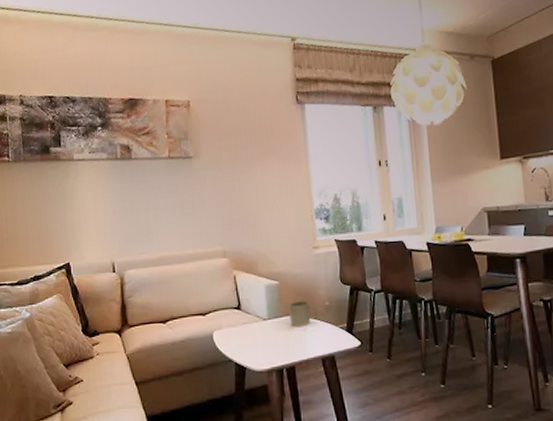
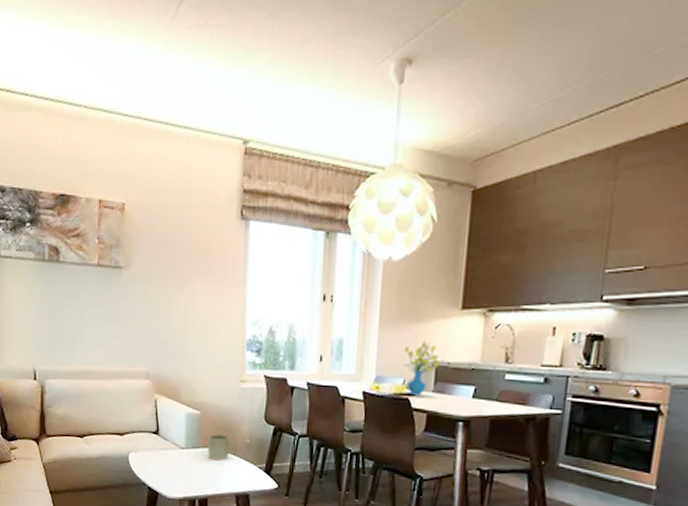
bouquet: none [457,190,494,241] -> present [403,340,445,396]

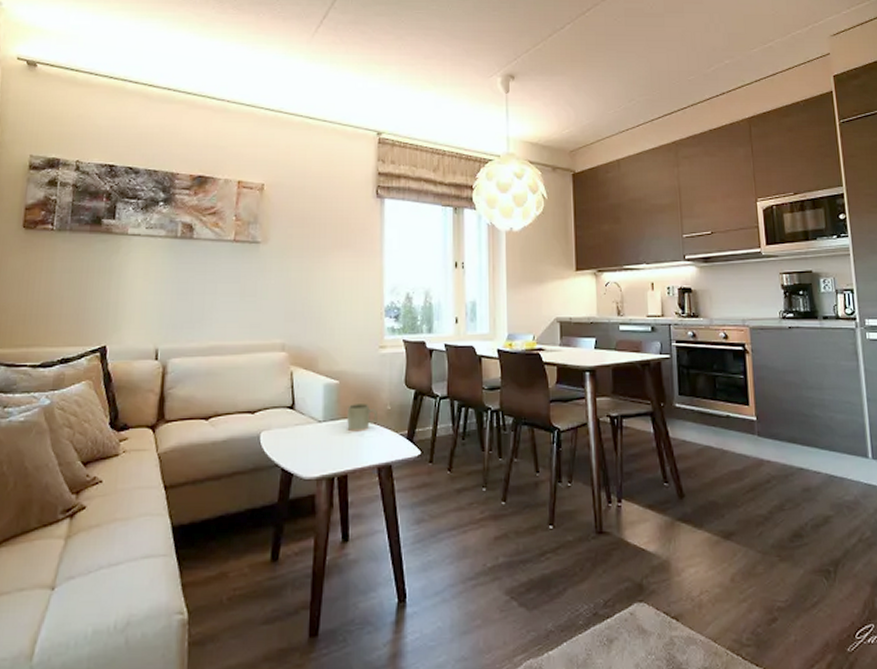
bouquet: present [403,340,445,396] -> none [531,299,567,351]

